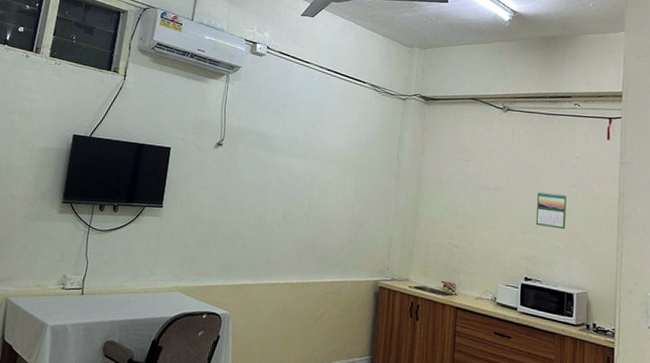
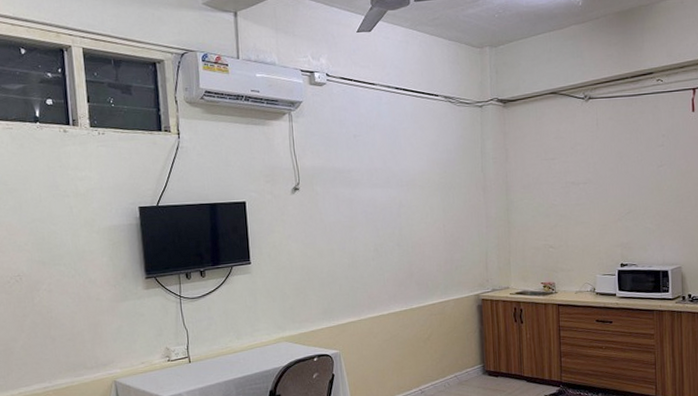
calendar: present [535,191,567,230] -> none [626,176,657,212]

